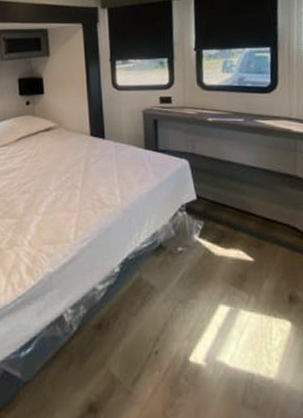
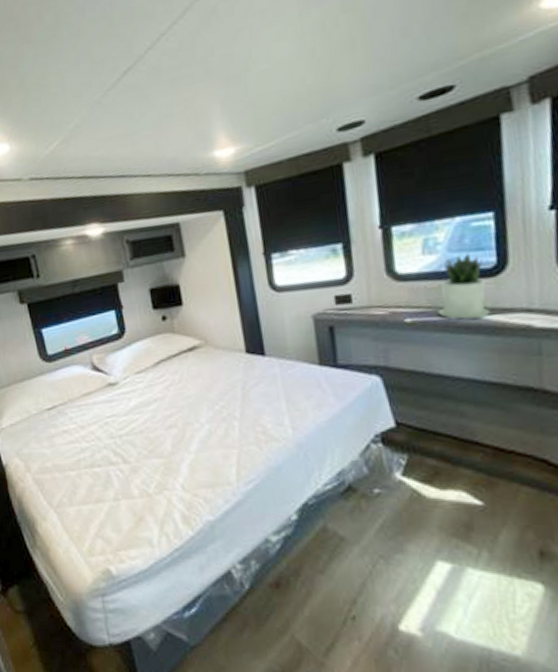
planter: none [230,74,265,122] -> present [437,253,491,320]

